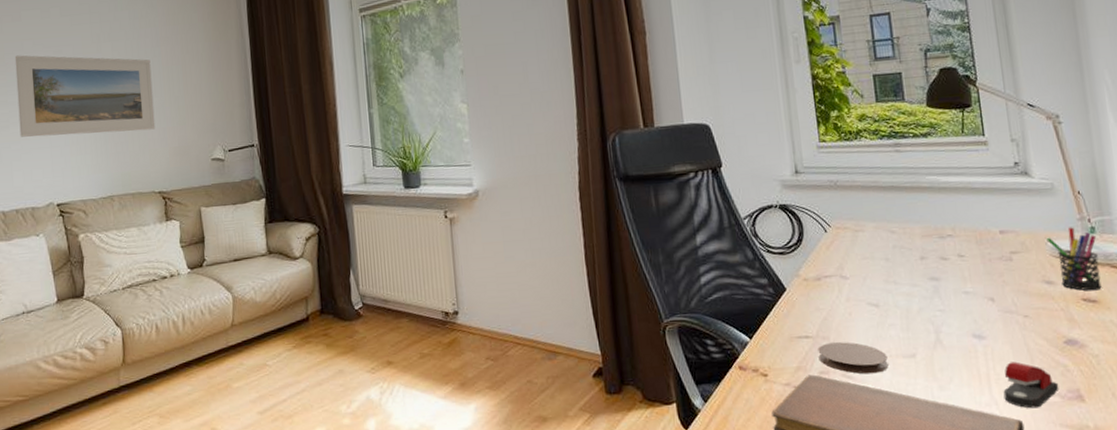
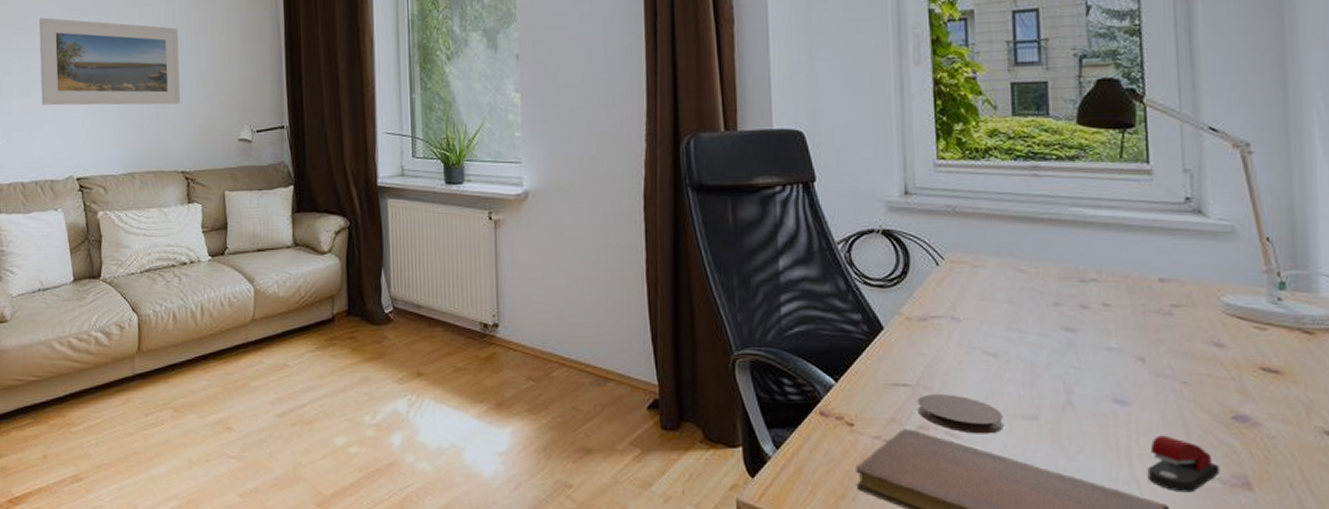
pen holder: present [1046,227,1102,291] -> none [1219,280,1288,359]

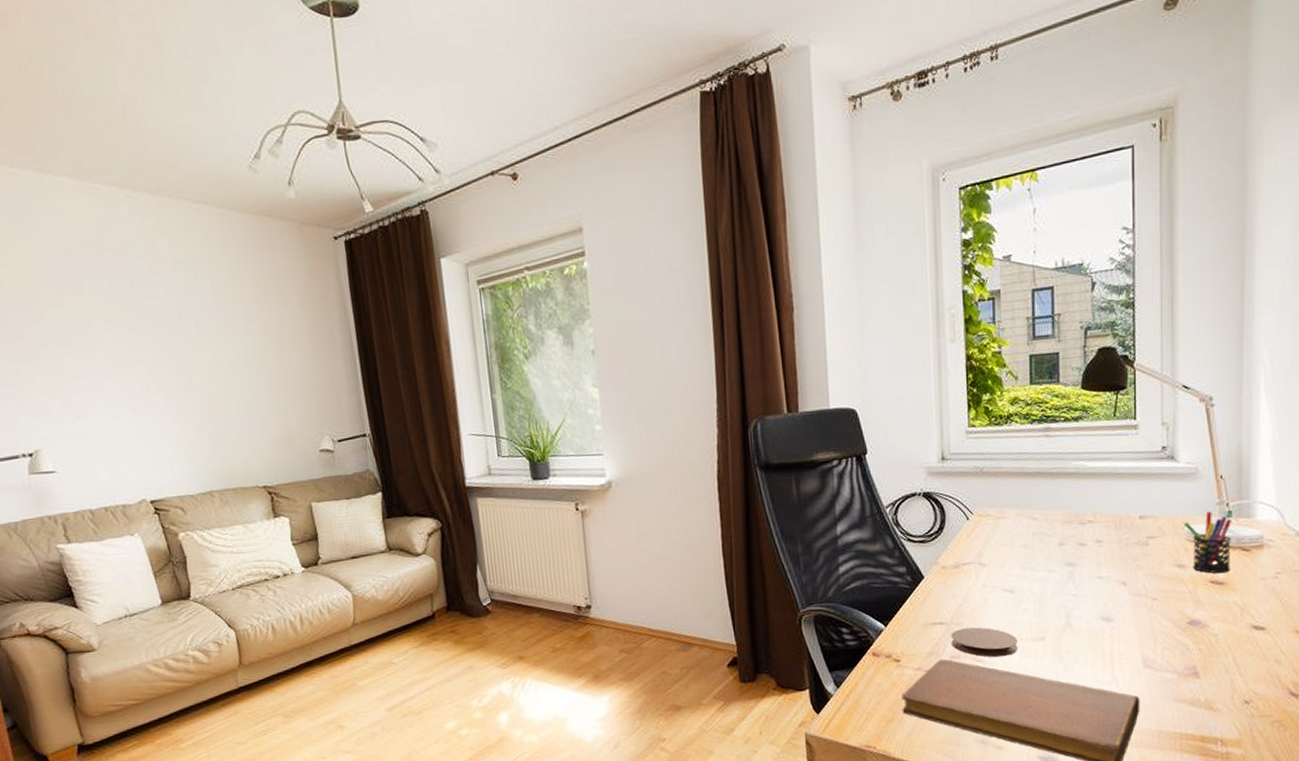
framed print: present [38,17,181,106] -> none [82,333,254,428]
stapler: present [1147,435,1220,493] -> none [1124,642,1177,686]
pen holder: none [1219,280,1288,359] -> present [1184,511,1233,574]

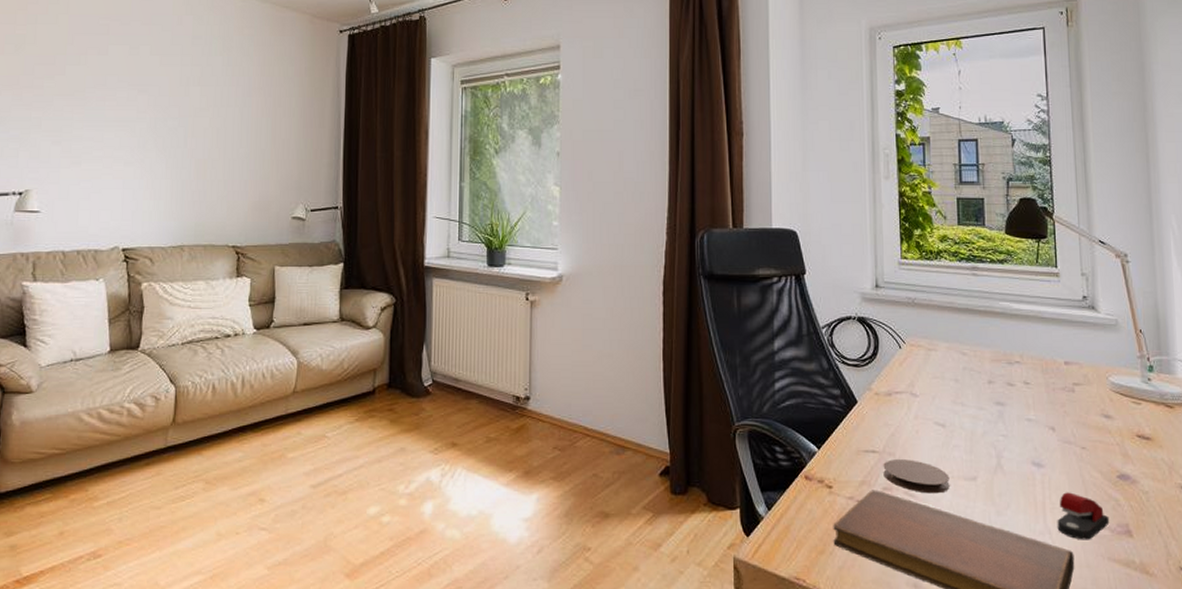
stapler: none [1124,642,1177,686] -> present [1057,492,1110,540]
pen holder: present [1184,511,1233,574] -> none [1107,364,1156,428]

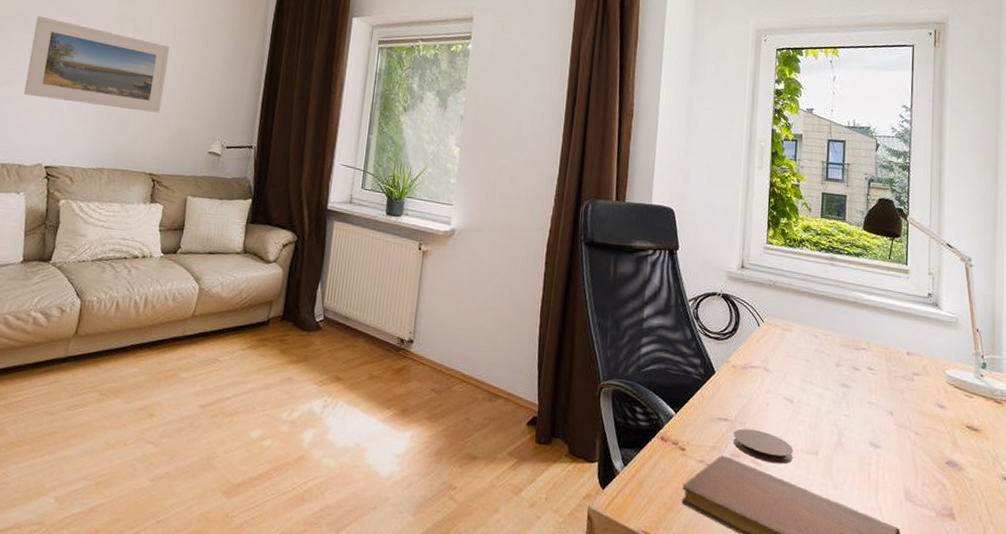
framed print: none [91,90,240,181] -> present [23,16,170,113]
stapler: present [1057,492,1110,540] -> none [887,473,936,520]

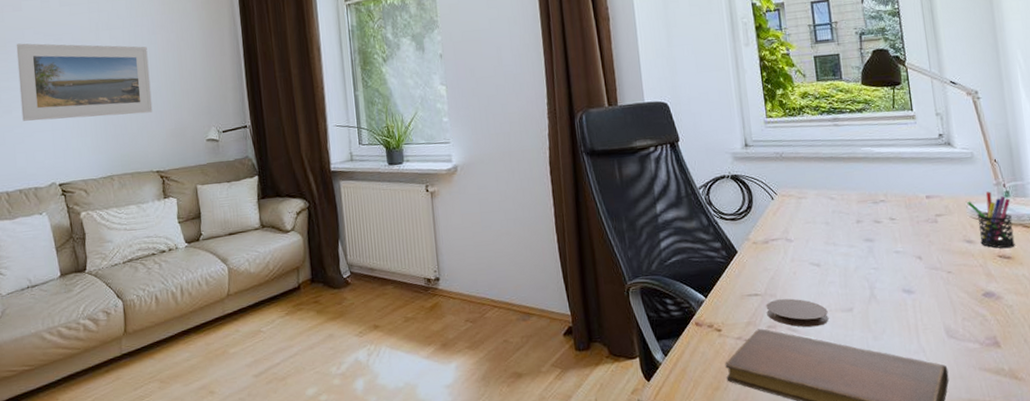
pen holder: none [944,360,987,421] -> present [967,191,1015,249]

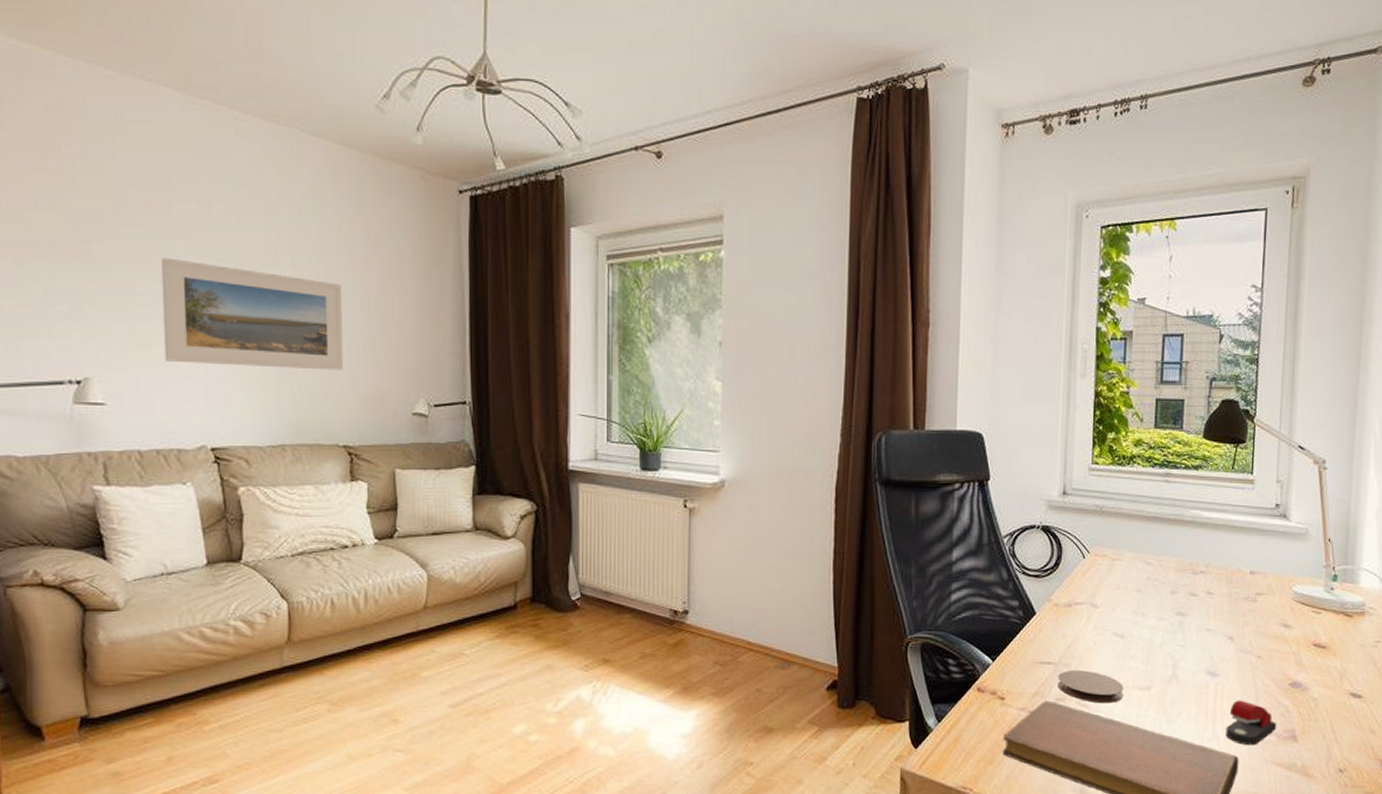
stapler: none [929,313,979,355] -> present [1225,700,1277,746]
pen holder: present [967,191,1015,249] -> none [1291,573,1338,637]

